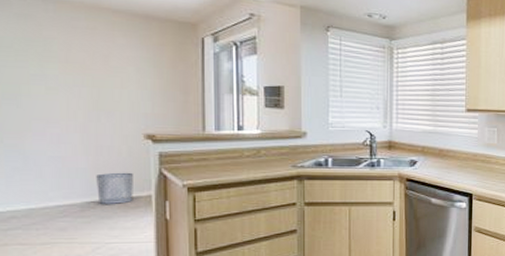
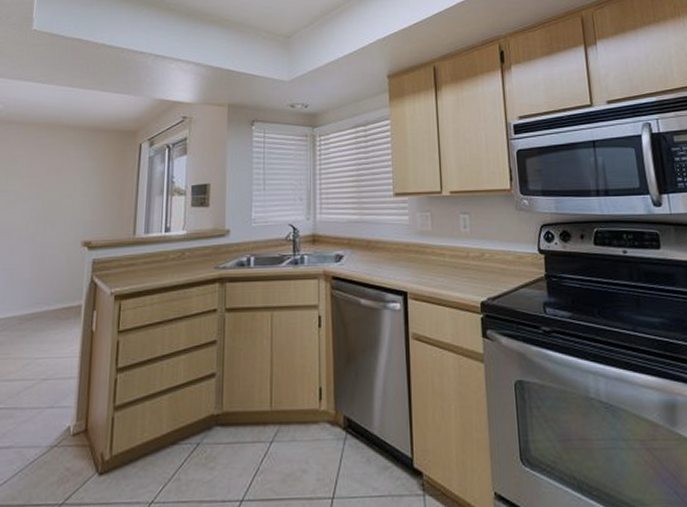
waste bin: present [96,172,133,204] -> none [35,281,68,316]

